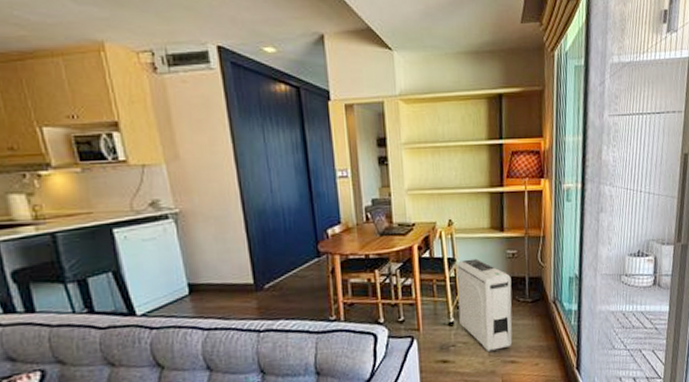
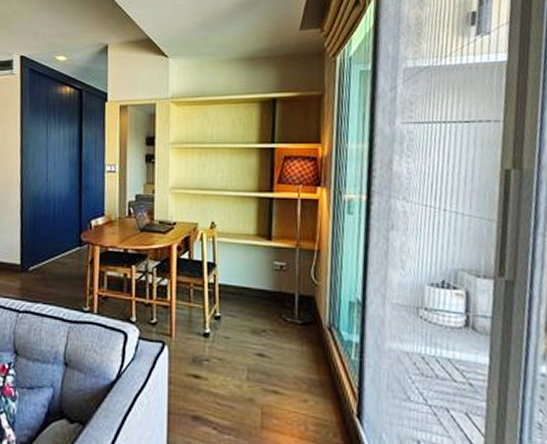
air purifier: present [457,258,513,351] -> none [216,266,278,374]

